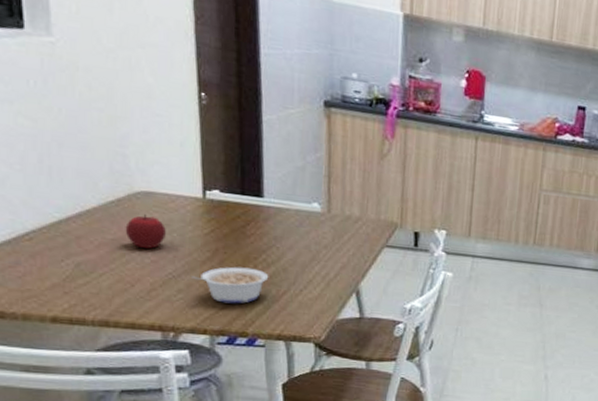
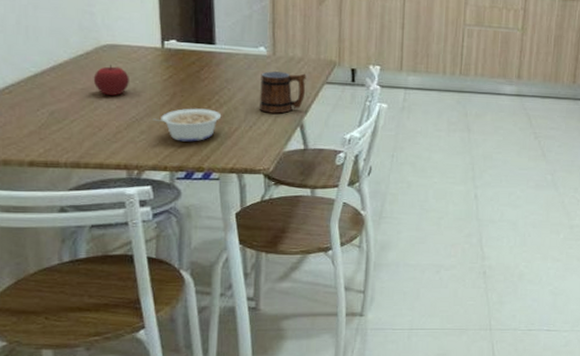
mug: none [311,230,364,278] -> present [260,71,307,114]

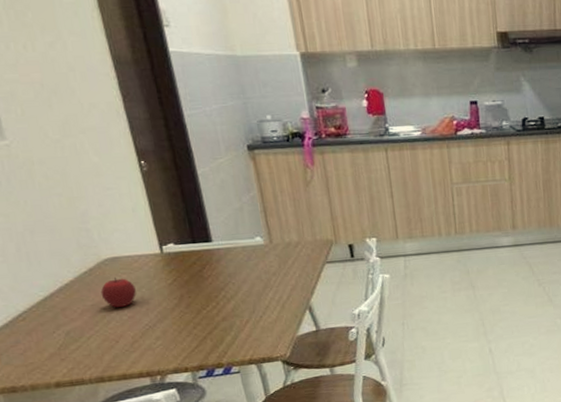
legume: present [151,108,222,142] -> none [164,305,231,342]
mug: present [260,71,307,114] -> none [261,256,308,301]

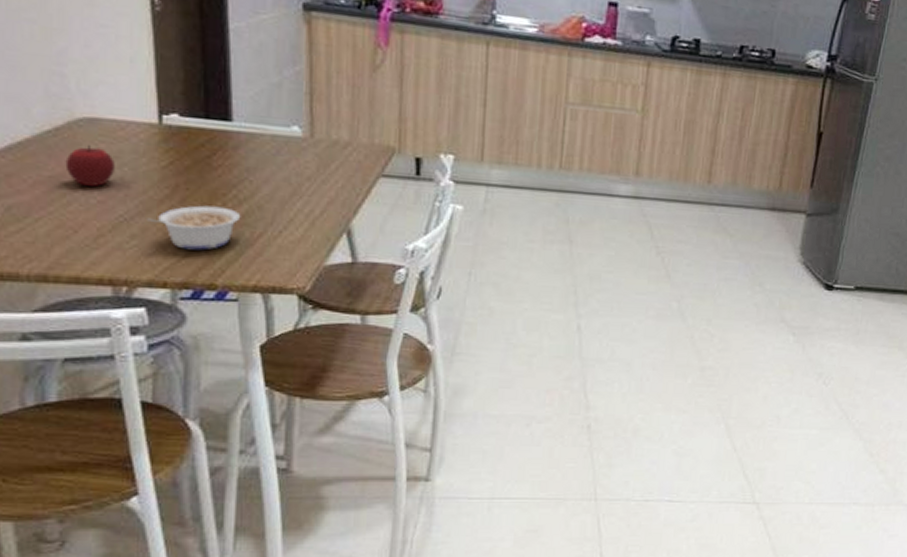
legume: none [164,305,231,342] -> present [145,205,241,251]

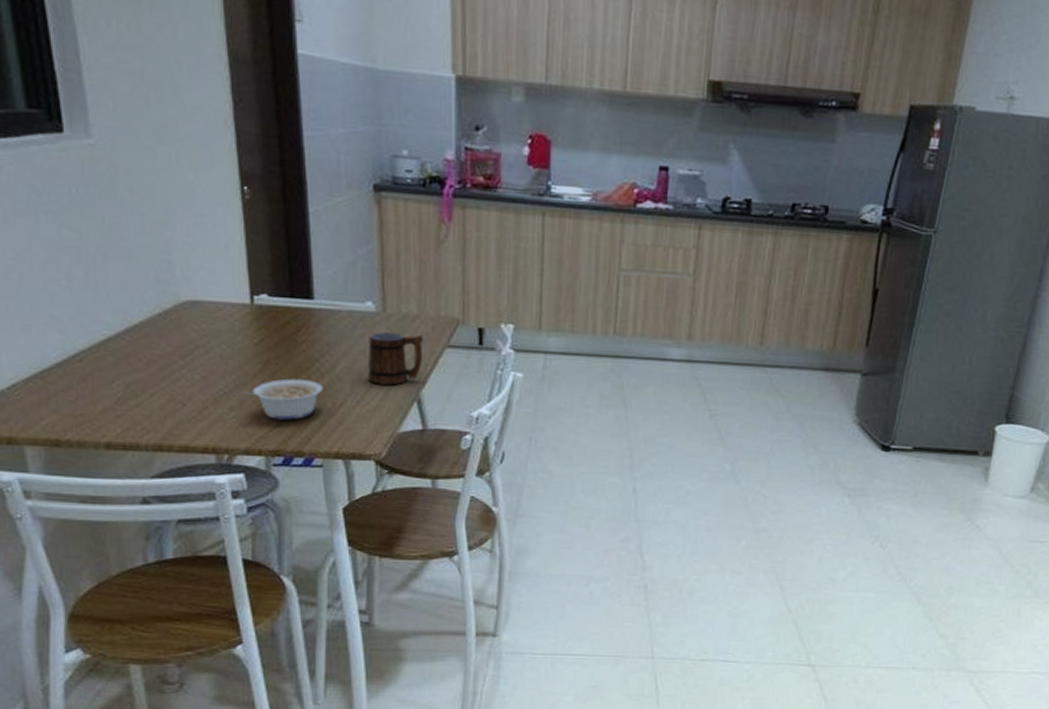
apple: present [65,145,115,186] -> none [173,326,215,363]
mug: none [292,158,355,215] -> present [368,332,424,385]

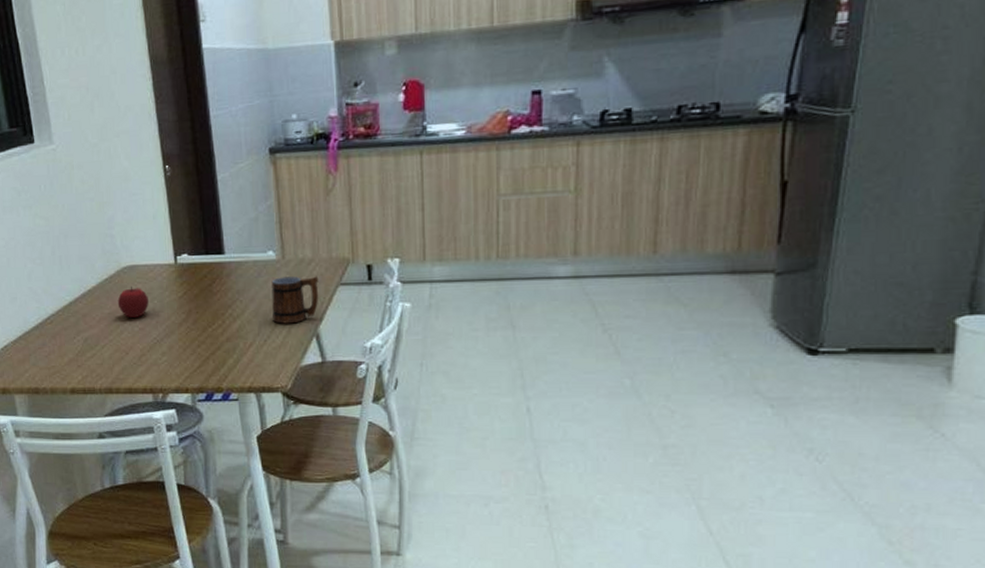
apple: none [173,326,215,363] -> present [117,287,149,318]
legume: present [242,378,324,420] -> none [171,324,236,361]

